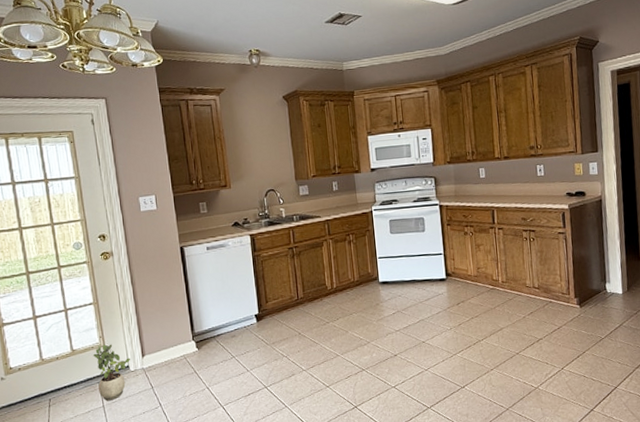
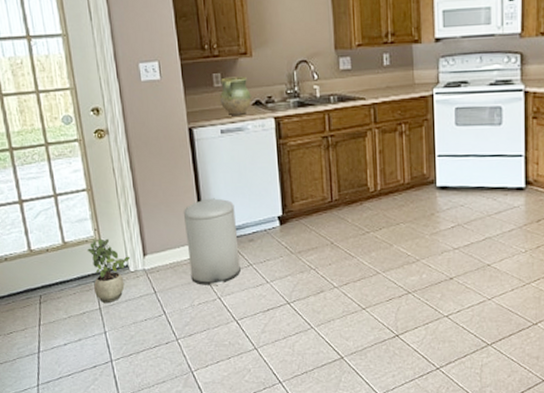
pedal bin: none [176,303,225,378] -> present [183,198,241,286]
ceramic jug: none [205,204,231,236] -> present [219,76,251,116]

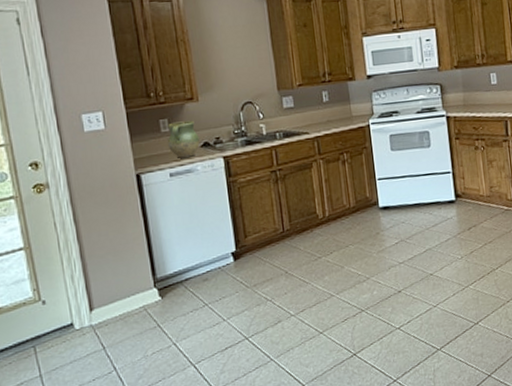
potted plant: present [88,238,131,302] -> none [26,297,76,368]
pedal bin: present [183,198,241,286] -> none [132,241,196,333]

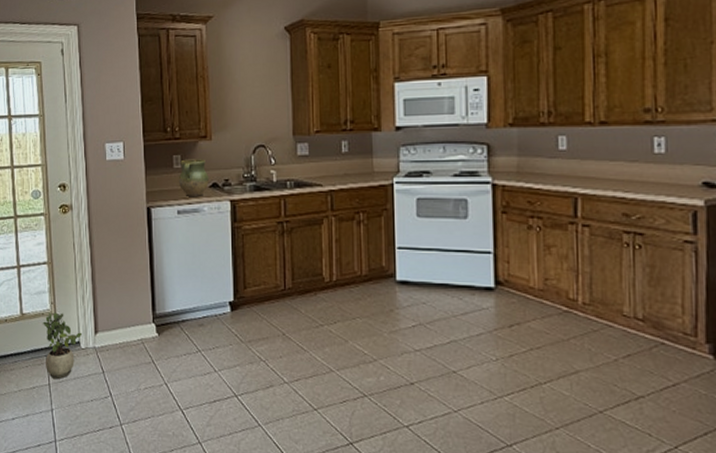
potted plant: none [26,297,76,368] -> present [43,312,83,379]

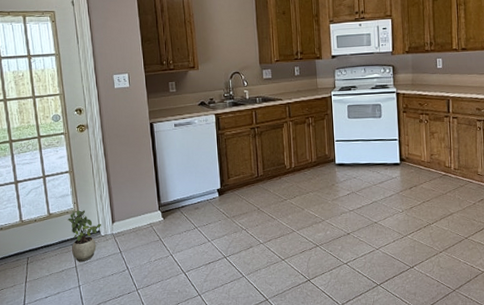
ceramic jug: present [178,159,209,198] -> none [174,84,198,114]

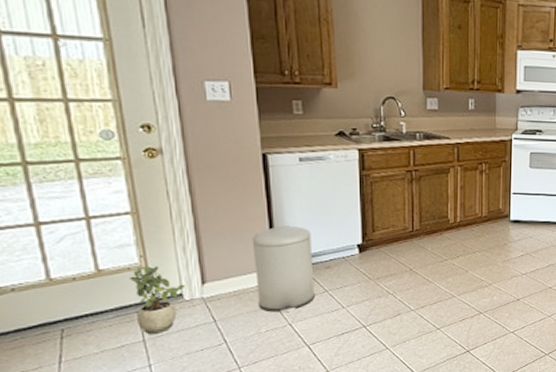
pedal bin: none [144,176,188,246] -> present [252,225,315,313]

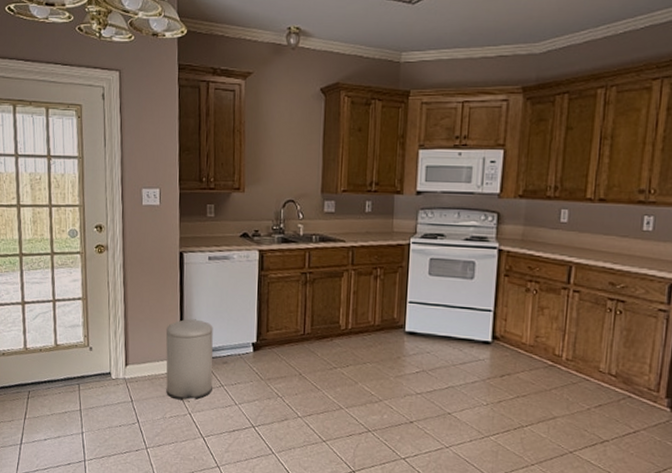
potted plant: present [130,266,186,334] -> none [76,344,114,405]

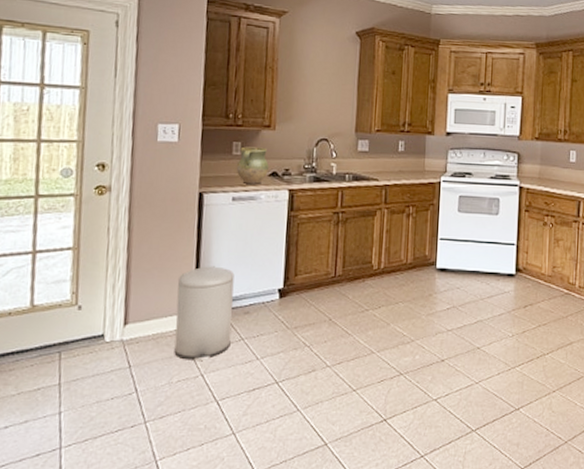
ceramic jug: none [210,209,240,245] -> present [236,147,269,185]

